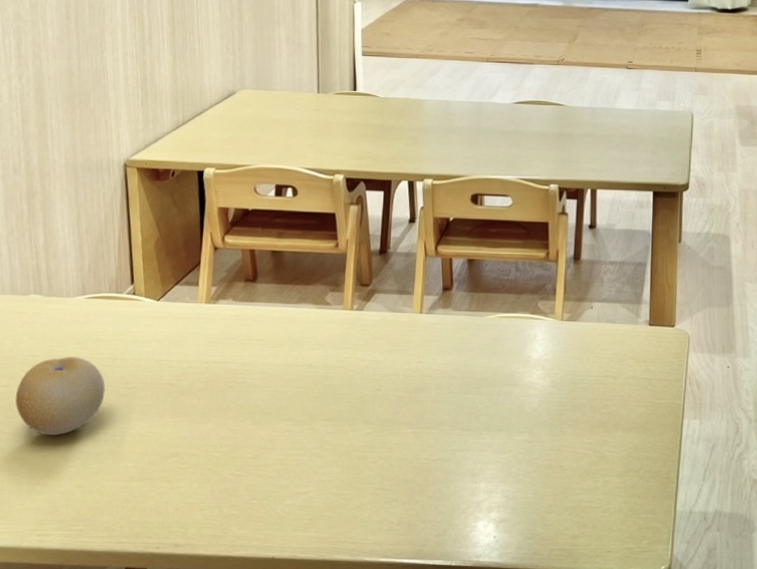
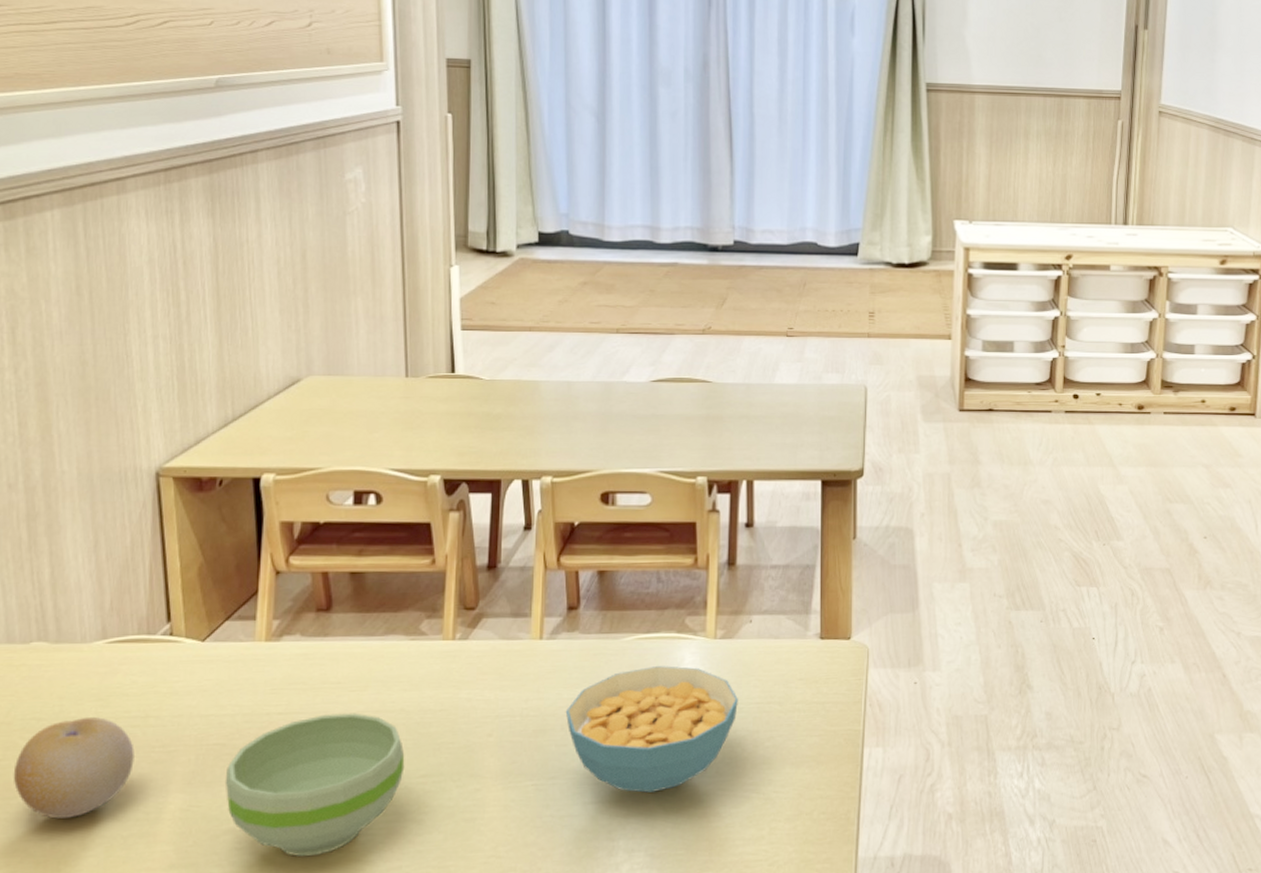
bowl: none [174,365,312,479] -> present [226,713,405,857]
cereal bowl: none [439,341,580,445] -> present [565,666,738,793]

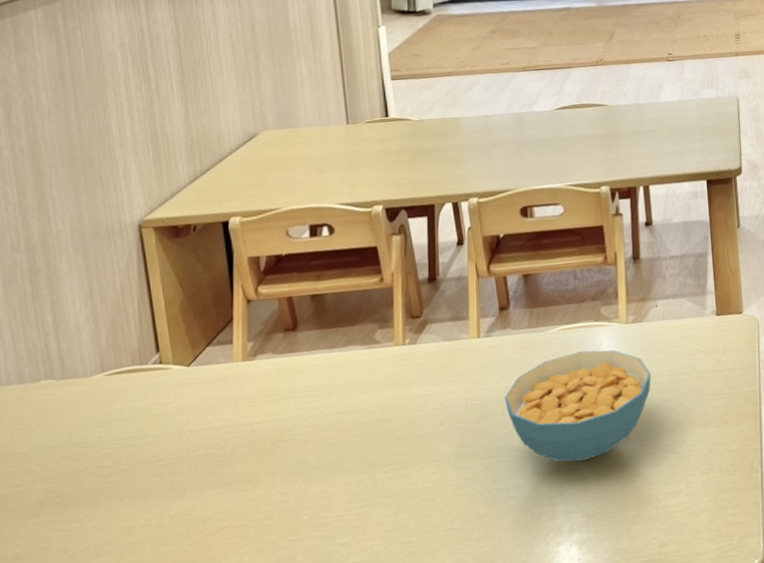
fruit: present [13,717,134,819] -> none [31,440,136,533]
bowl: present [226,713,405,857] -> none [216,416,370,546]

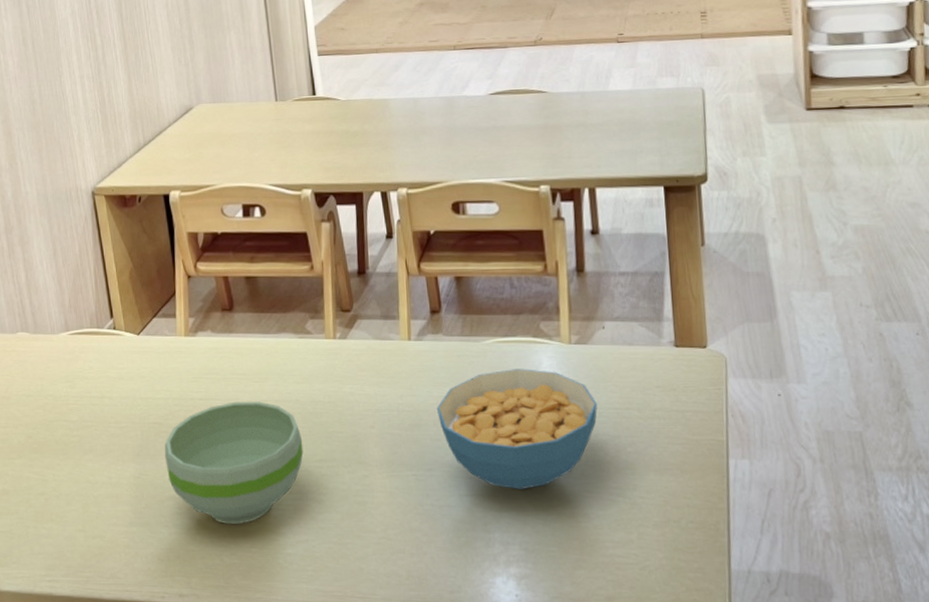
bowl: none [216,416,370,546] -> present [165,401,304,525]

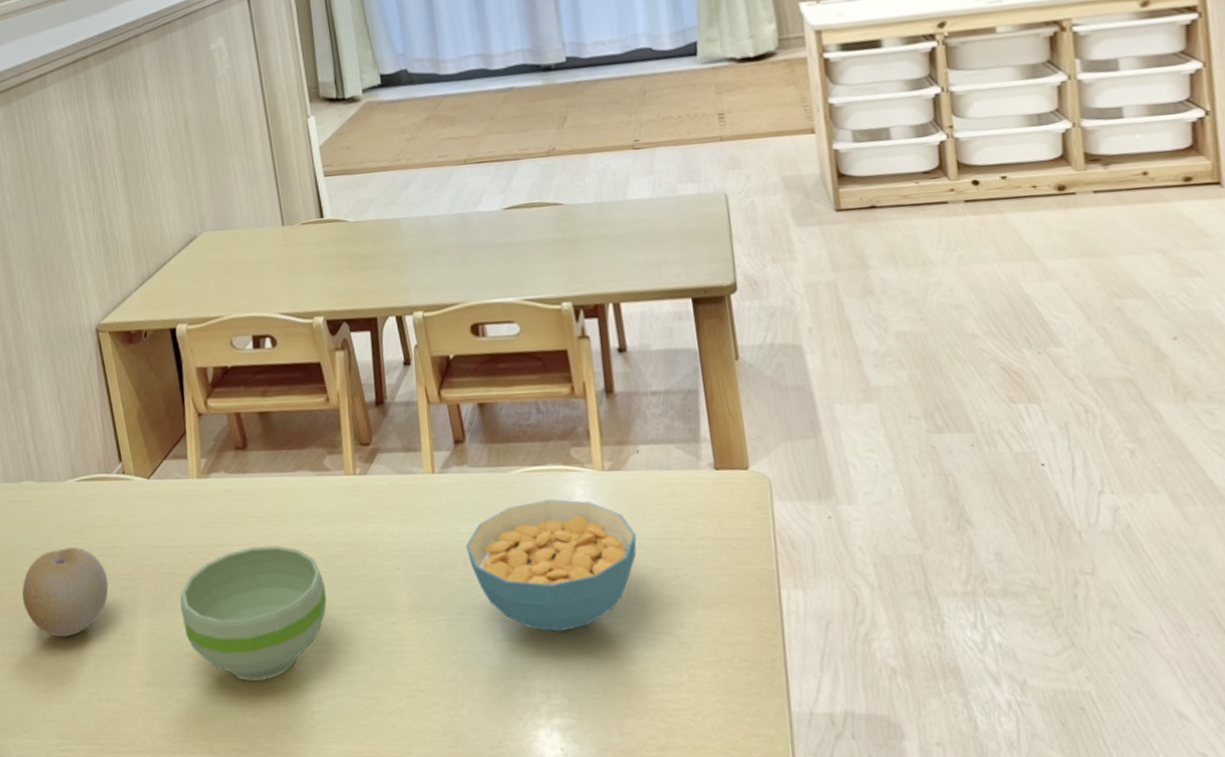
fruit: none [14,396,97,477] -> present [22,547,109,637]

